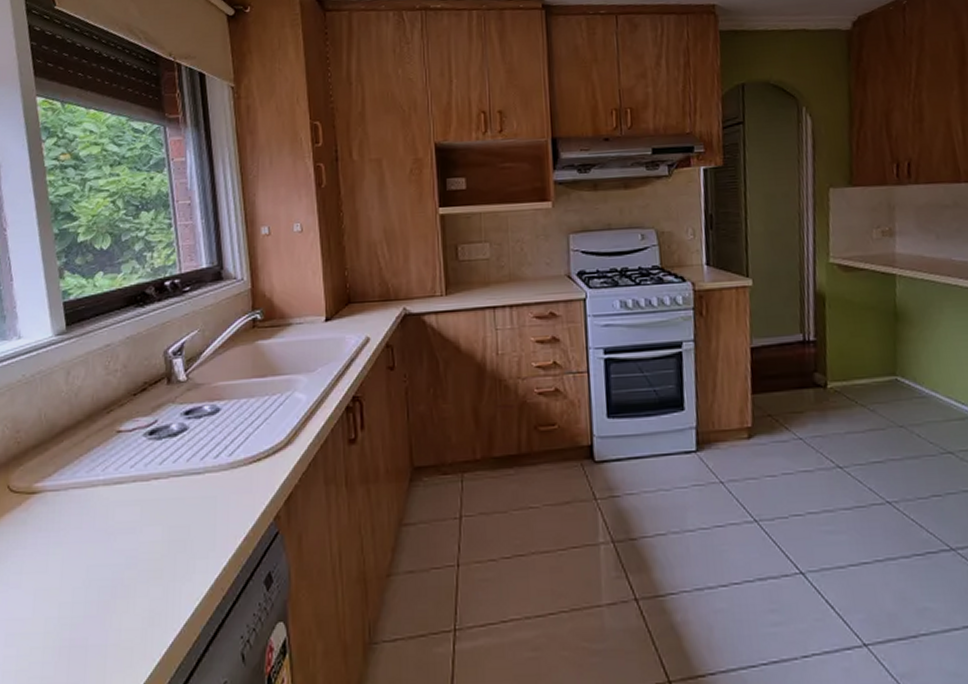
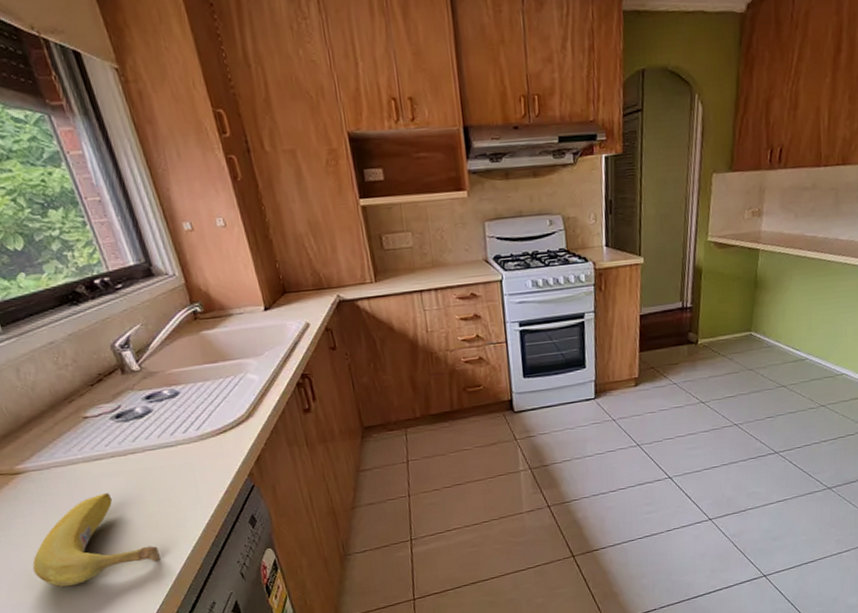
fruit: none [14,526,155,648] -> present [32,493,160,587]

